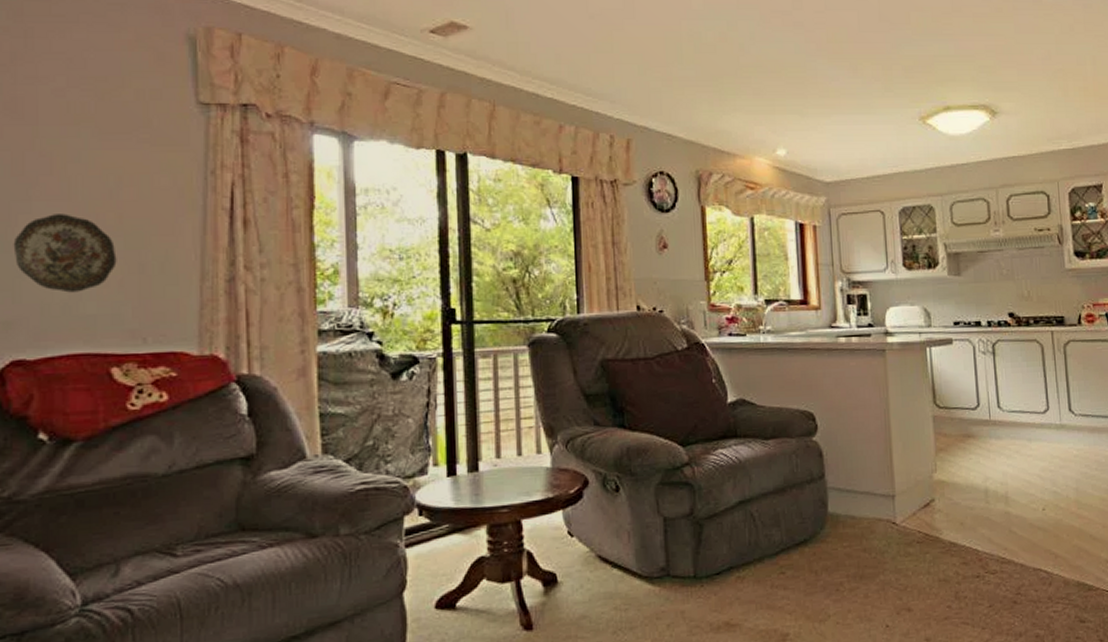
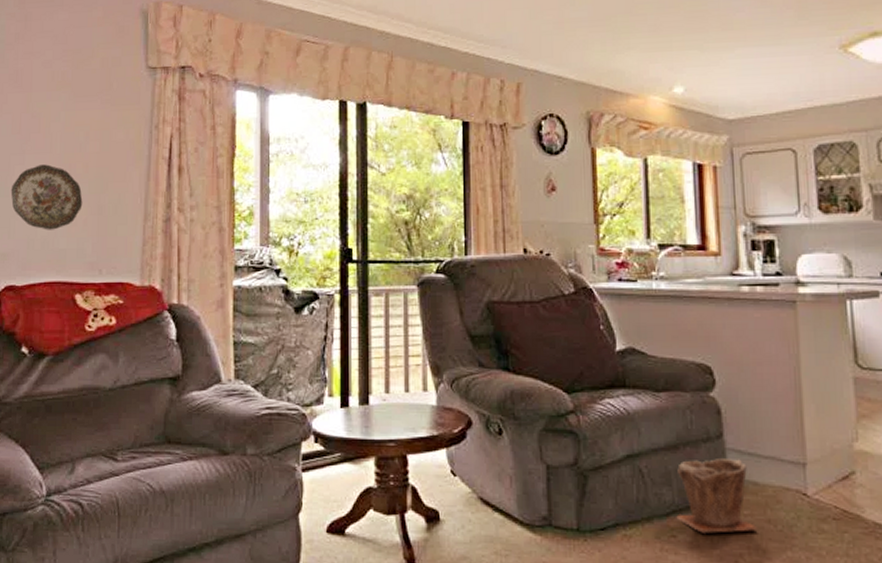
plant pot: none [784,496,855,567] -> present [676,459,758,533]

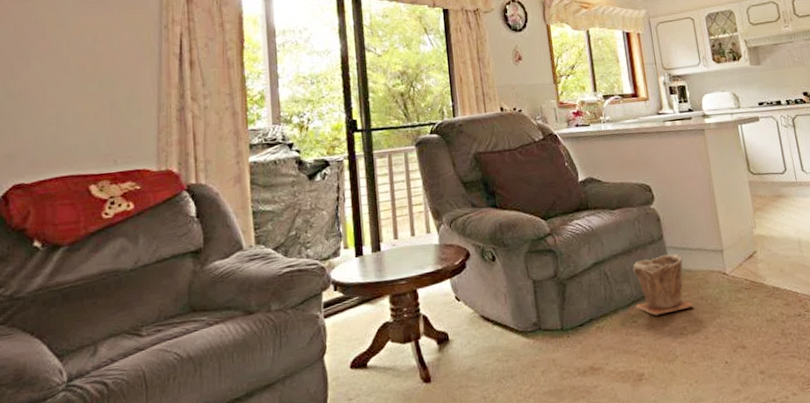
decorative plate: present [10,164,83,230] -> none [15,67,94,129]

